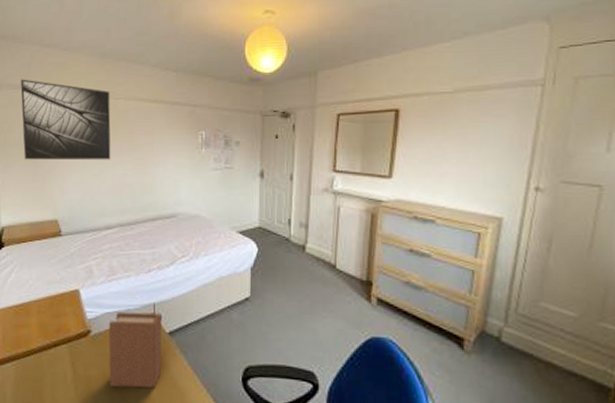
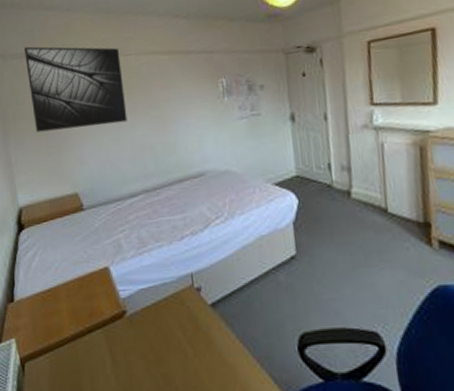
book: present [108,311,162,388] -> none [145,283,209,371]

